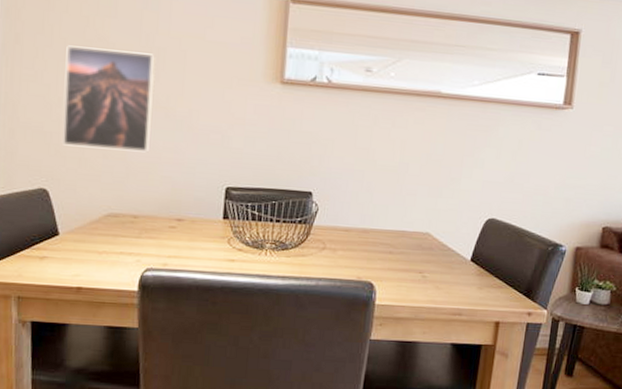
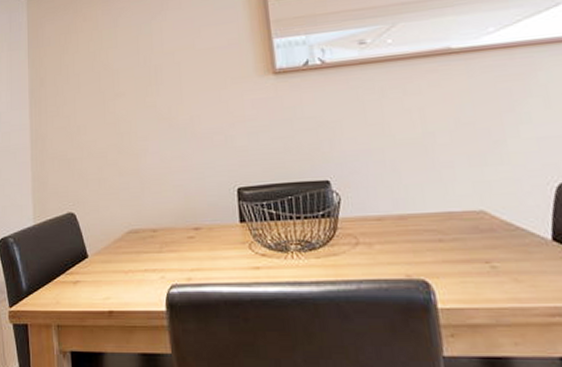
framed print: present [61,45,155,153] -> none [80,71,159,169]

